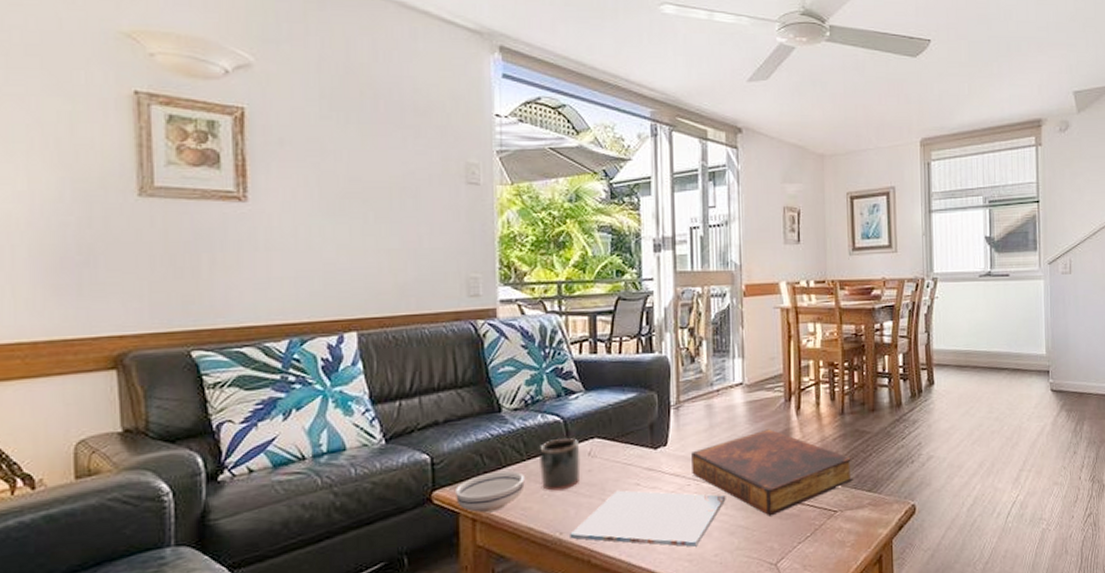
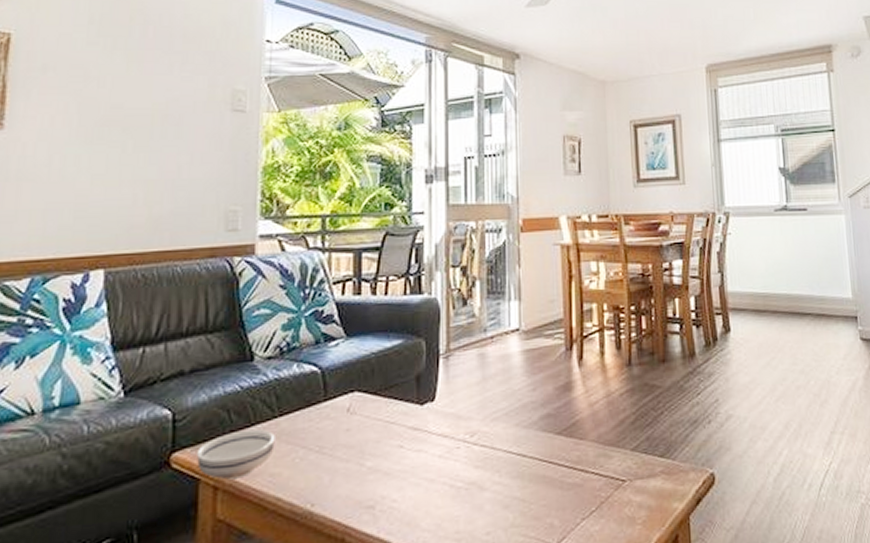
mug: present [538,438,581,491] -> none [291,391,338,454]
magazine: present [570,490,726,547] -> none [322,453,500,523]
book: present [692,429,853,516] -> none [462,382,643,486]

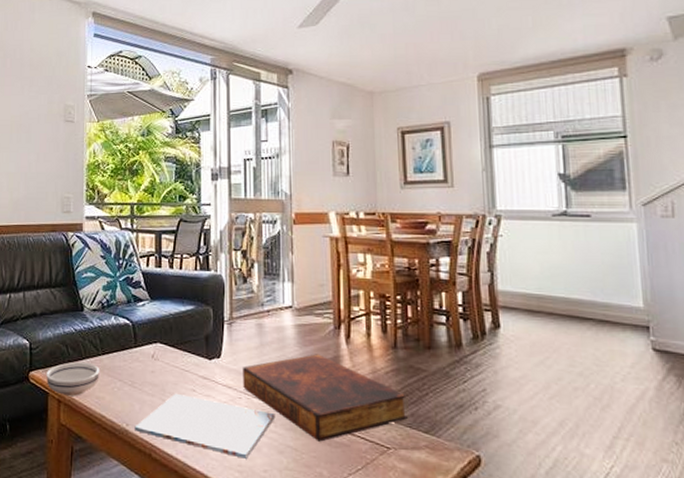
magazine: none [322,453,500,523] -> present [135,393,276,459]
book: none [462,382,643,486] -> present [243,354,408,442]

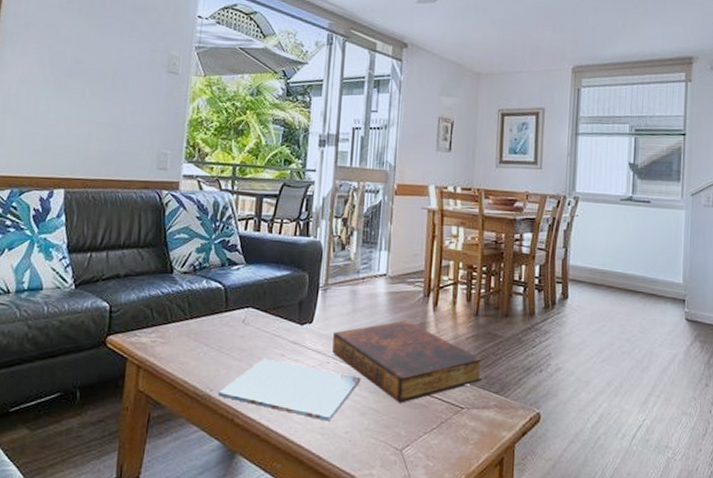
bowl: present [46,361,100,397] -> none [126,325,186,362]

